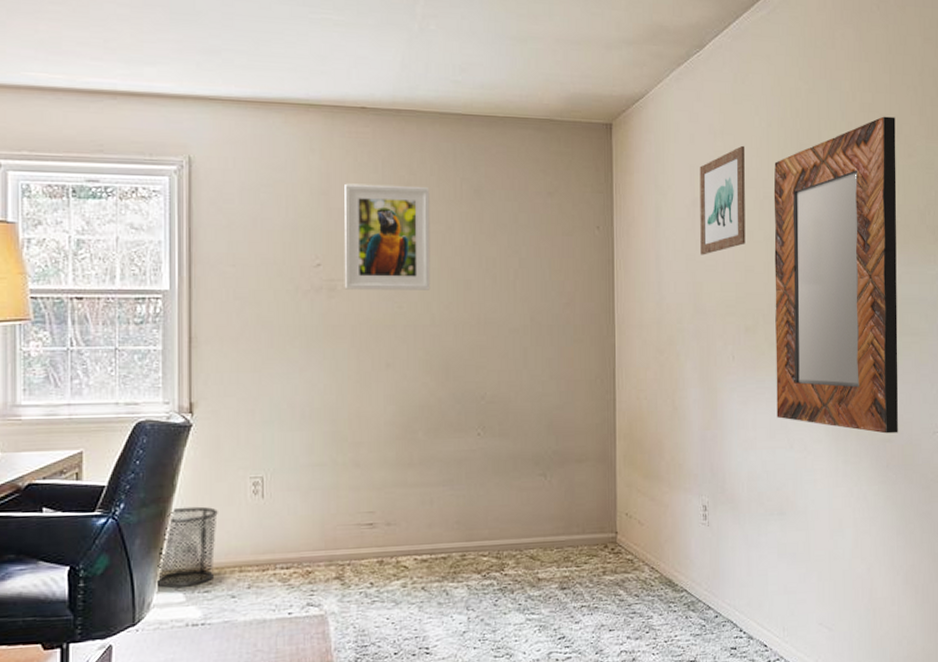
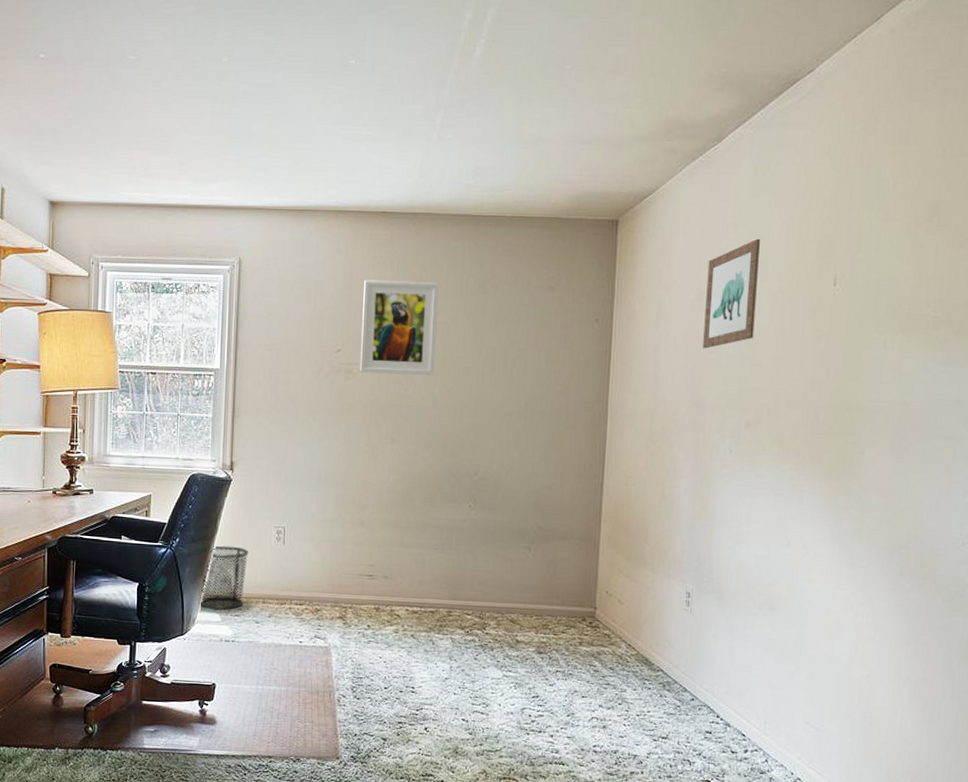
home mirror: present [773,116,898,434] -> none [774,203,946,541]

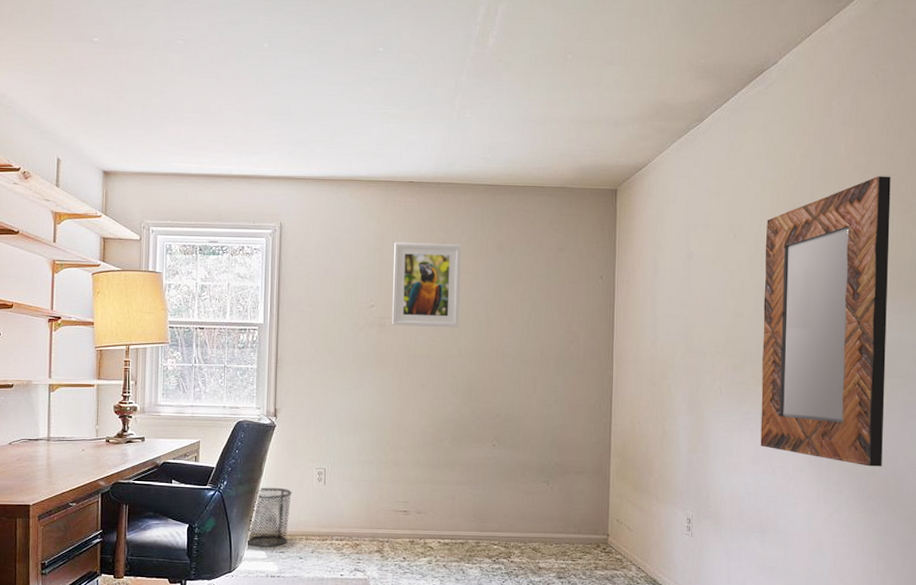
wall art: present [703,238,760,349] -> none [693,205,738,302]
home mirror: none [774,203,946,541] -> present [760,176,891,467]

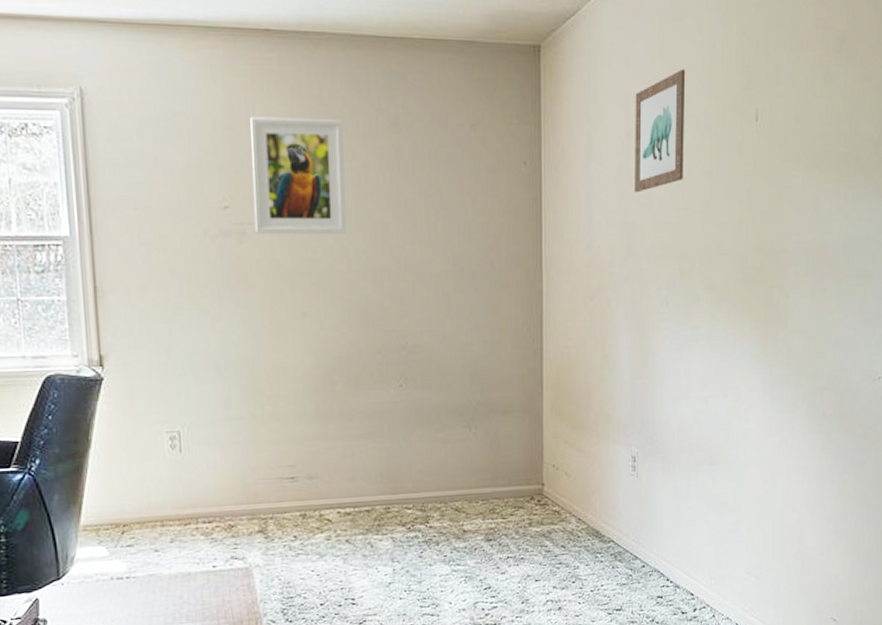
waste bin: present [246,487,292,547] -> none [76,461,136,543]
wall art: none [693,205,738,302] -> present [635,68,685,193]
home mirror: present [760,176,891,467] -> none [711,33,852,381]

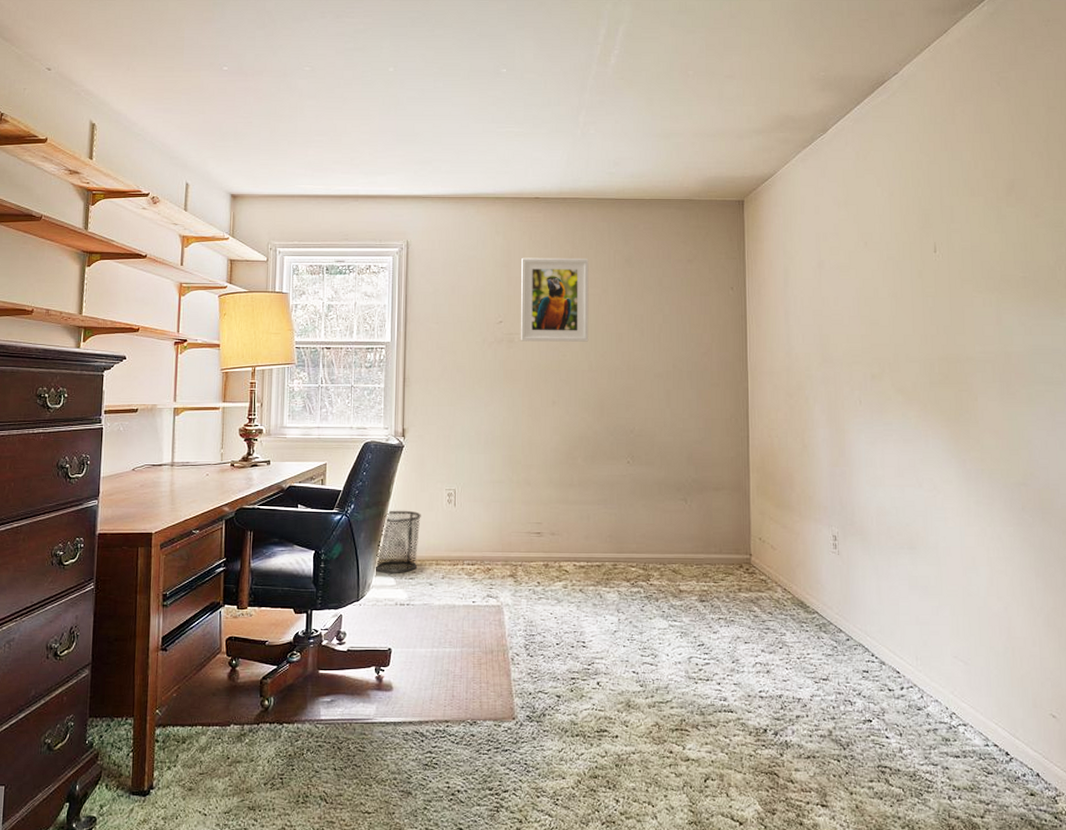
waste bin: none [76,461,136,543] -> present [374,510,421,573]
wall art: present [635,68,685,193] -> none [825,213,870,311]

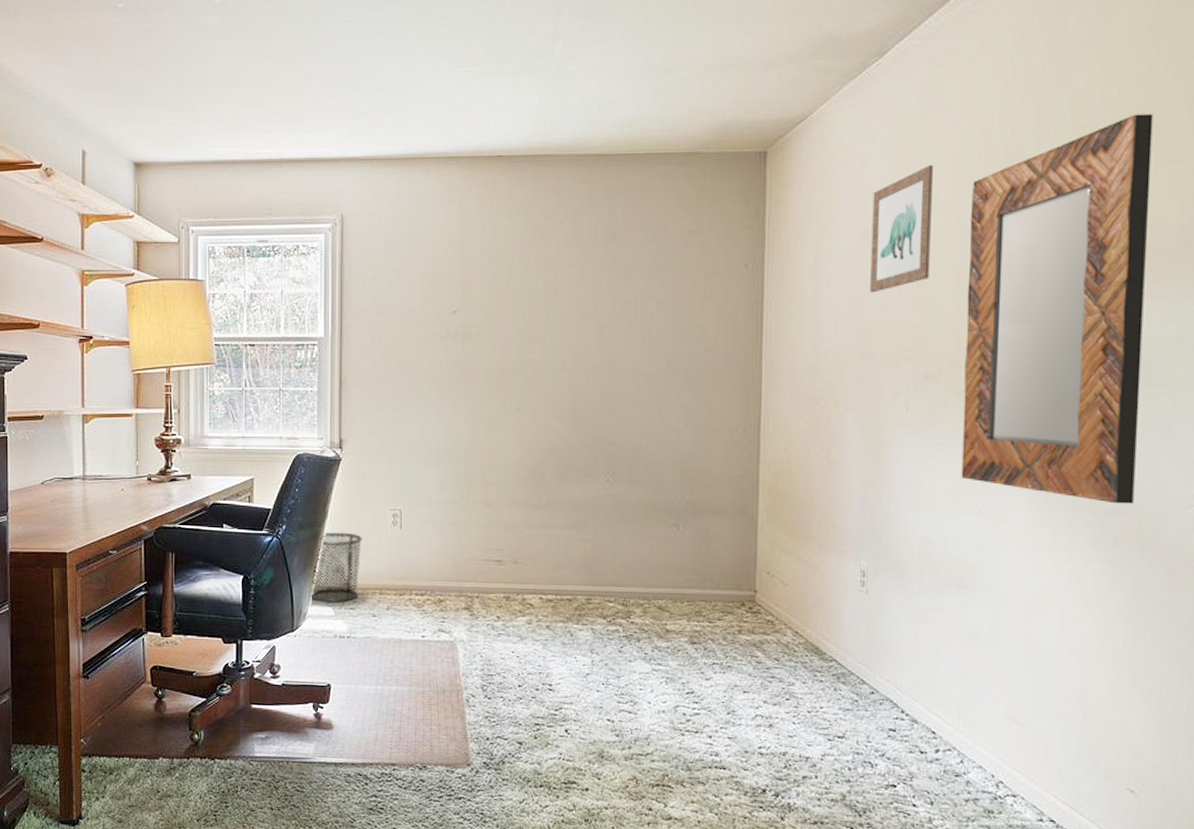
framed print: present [521,257,589,342] -> none [479,231,564,335]
wall art: none [825,213,870,311] -> present [870,164,933,293]
home mirror: none [897,181,1034,478] -> present [961,113,1153,504]

